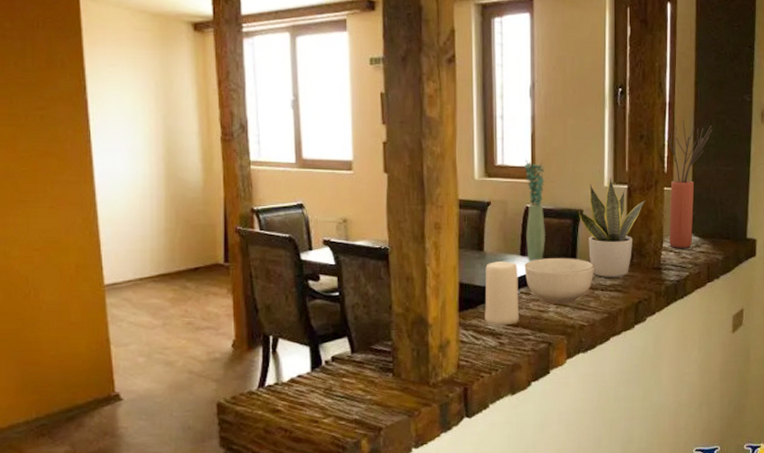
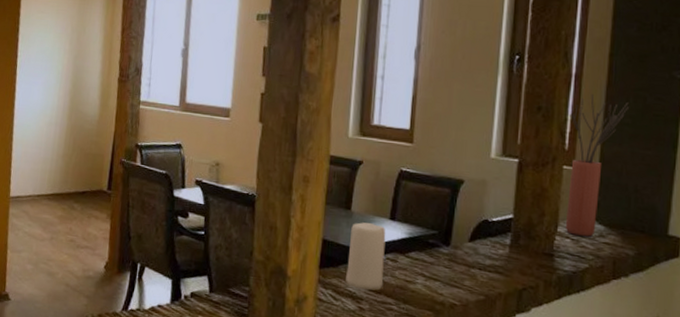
vase: present [524,158,545,262] -> none [397,120,424,228]
bowl: present [524,257,595,304] -> none [393,225,473,278]
potted plant: present [578,176,646,279] -> none [458,148,539,259]

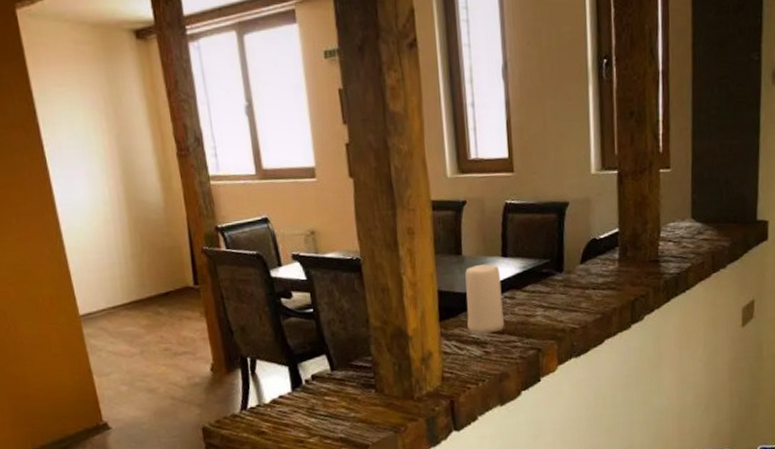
vase: present [565,94,630,237] -> none [661,90,715,238]

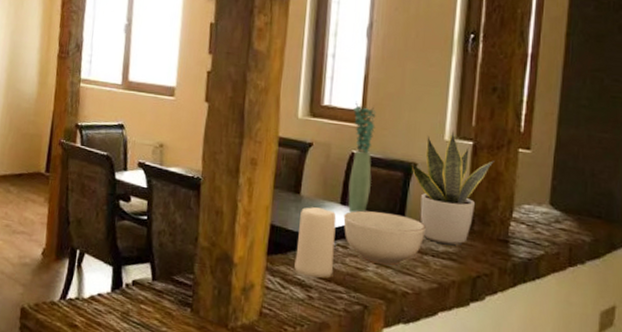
vase: none [501,149,529,264] -> present [348,101,376,213]
bowl: none [506,256,585,308] -> present [343,210,426,266]
potted plant: none [563,162,639,276] -> present [411,130,494,245]

